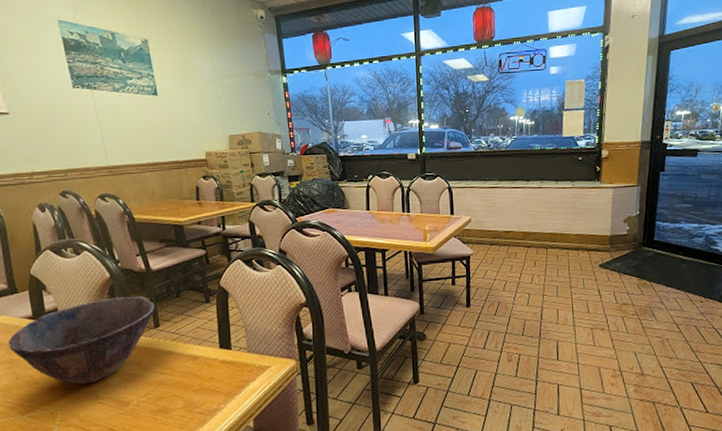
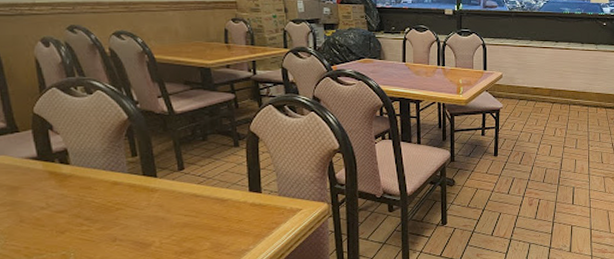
bowl: present [8,296,155,384] -> none [9,138,179,227]

